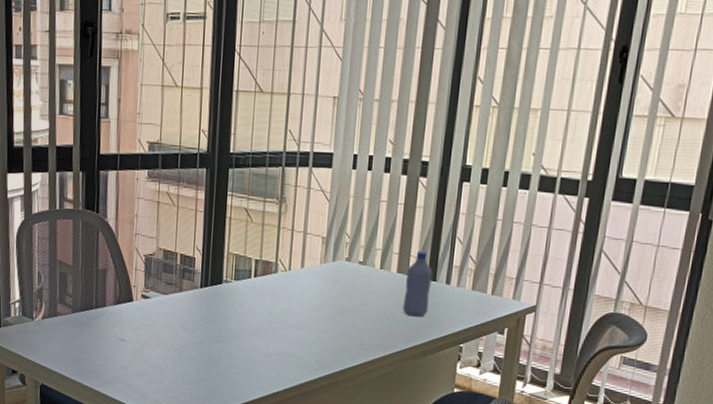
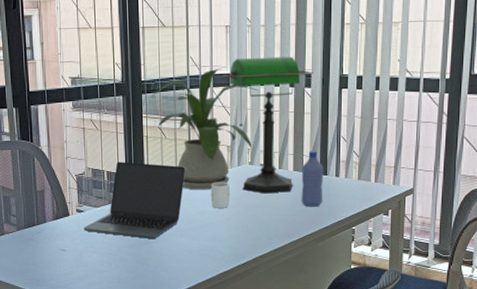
laptop: none [148,244,271,338] -> present [83,161,186,240]
house plant: none [240,145,365,286] -> present [151,68,258,190]
mug: none [297,277,321,309] -> present [210,182,230,208]
desk lamp: none [324,136,431,297] -> present [222,56,313,194]

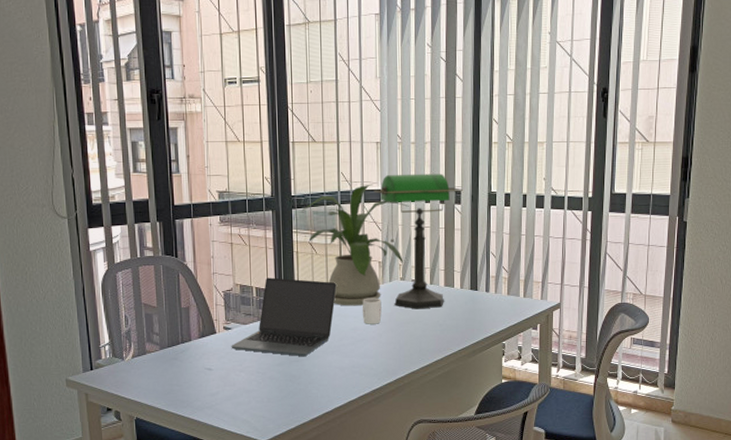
water bottle: present [301,150,324,207] -> none [452,266,474,322]

